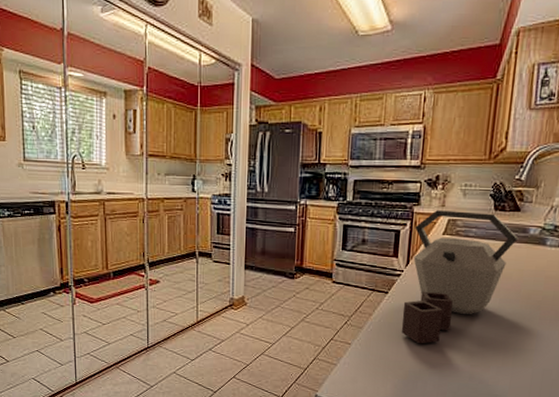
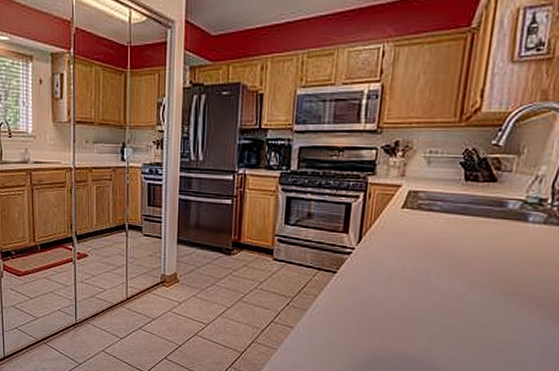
kettle: present [401,210,519,344] -> none [350,180,494,331]

